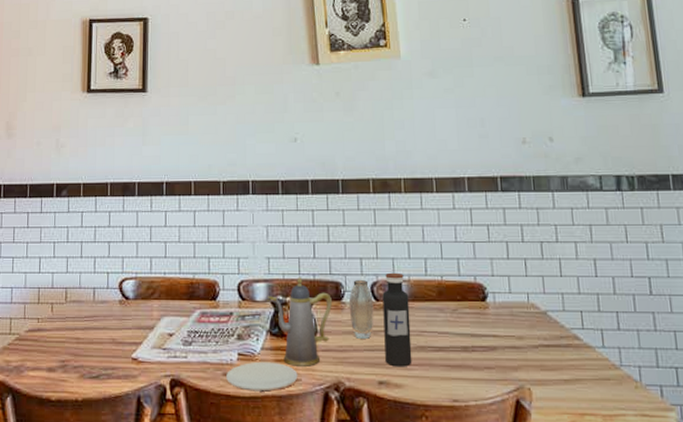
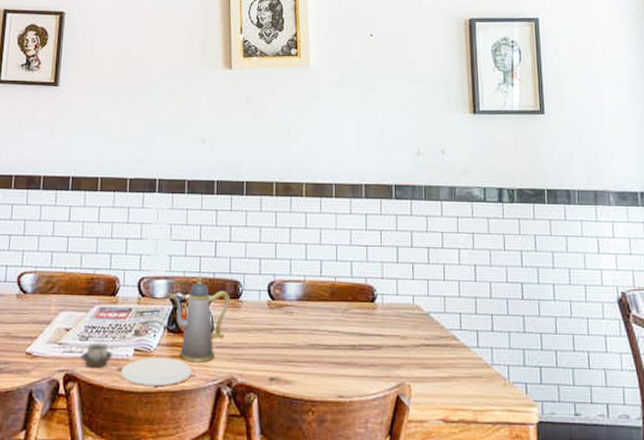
cup: none [185,347,217,373] -> present [80,342,113,369]
vase: present [349,280,374,339] -> none [246,279,270,336]
water bottle: present [382,272,412,367] -> none [277,273,303,364]

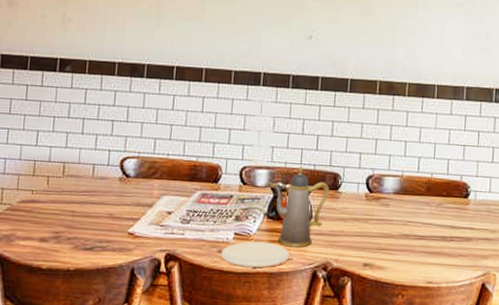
cup: present [80,342,113,369] -> none [182,225,214,250]

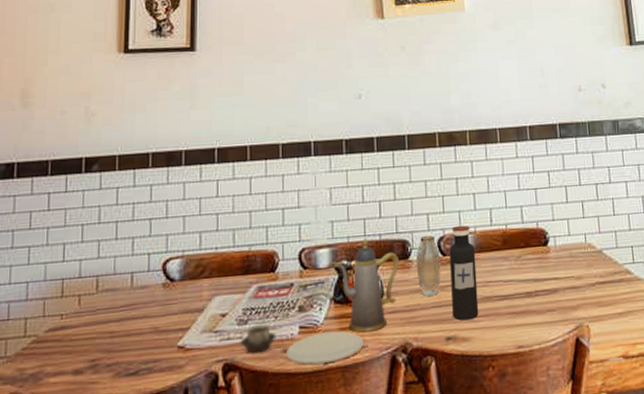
cup: none [182,225,214,250] -> present [240,323,277,354]
vase: none [344,173,368,226] -> present [416,236,441,296]
water bottle: none [372,167,400,252] -> present [449,225,479,321]

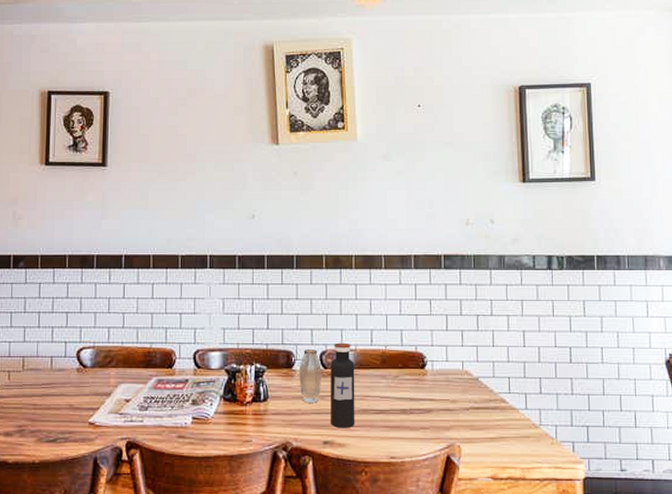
cup: present [240,323,277,354] -> none [141,411,172,436]
plate: present [287,331,364,366] -> none [181,424,249,452]
coffee pot: present [330,238,399,333] -> none [221,345,283,429]

